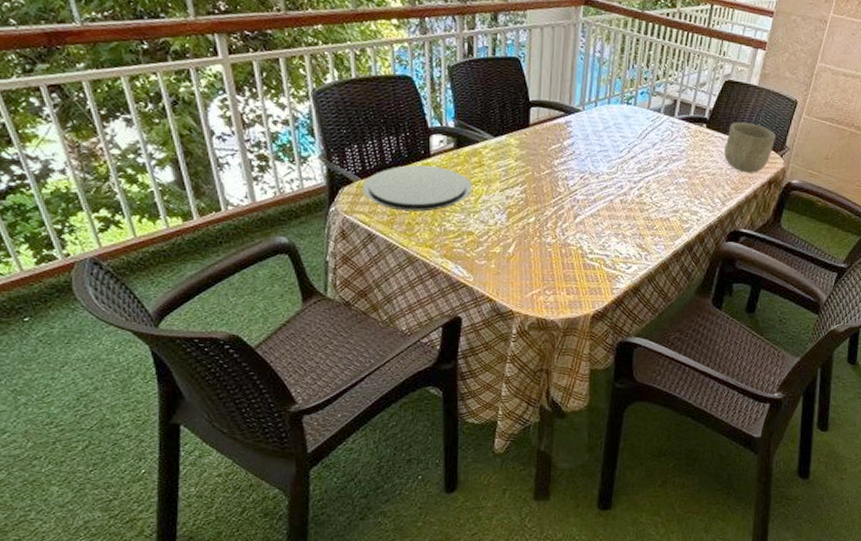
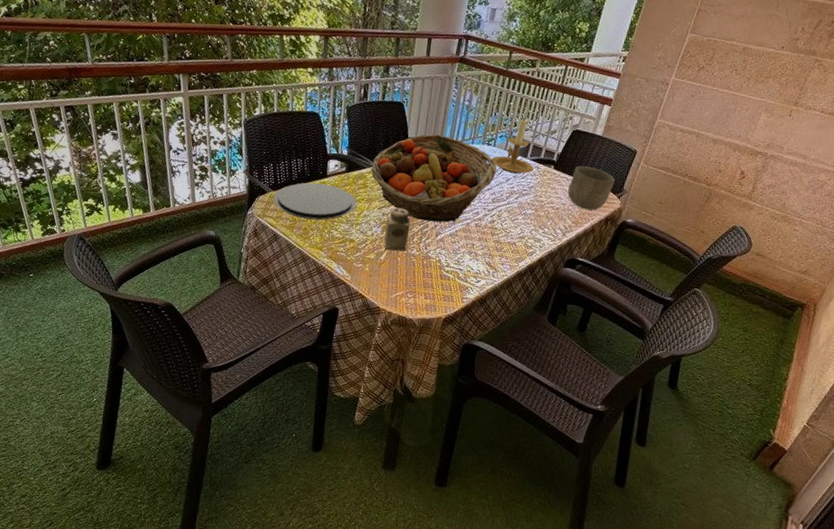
fruit basket: none [486,95,640,202] -> present [371,134,497,222]
salt shaker: none [511,187,542,240] -> present [384,207,410,252]
candle holder: none [633,69,684,136] -> present [491,118,534,174]

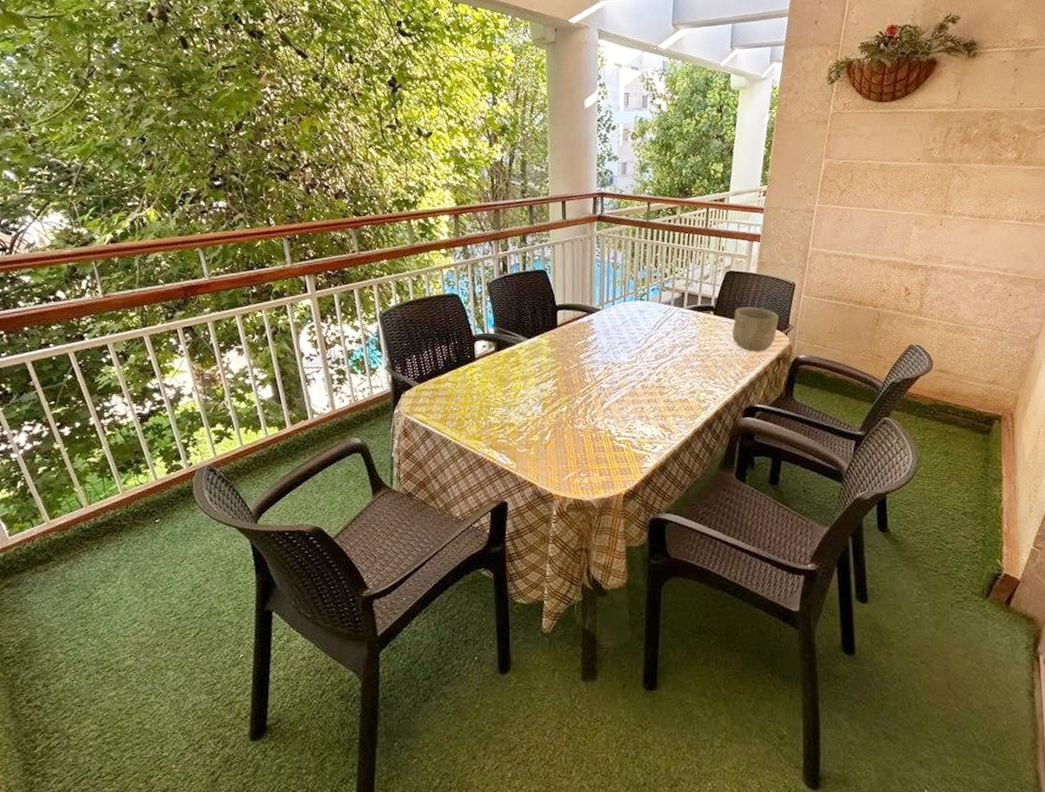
plate: present [273,182,357,221] -> none [420,367,511,409]
fruit basket: present [371,134,497,222] -> none [521,297,654,391]
salt shaker: present [384,207,410,252] -> none [546,380,572,428]
candle holder: present [491,118,534,174] -> none [647,267,693,326]

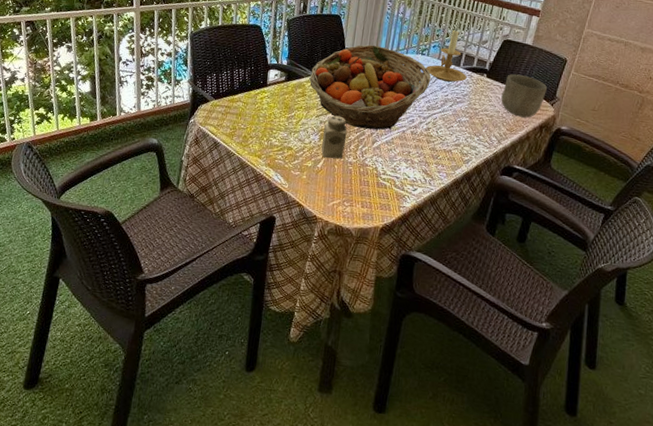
fruit basket: none [521,297,654,391] -> present [309,44,431,130]
salt shaker: none [546,380,572,428] -> present [321,115,347,159]
candle holder: none [647,267,693,326] -> present [425,29,467,82]

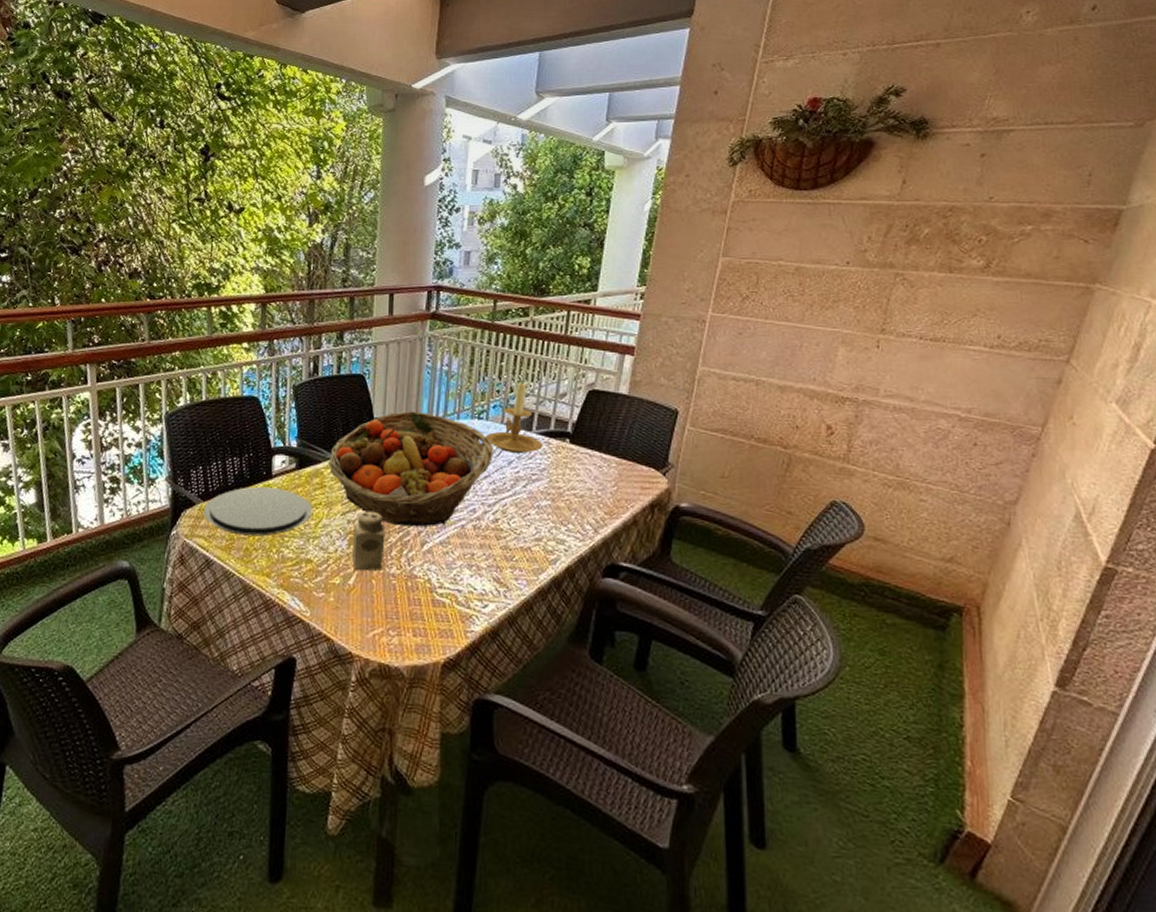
plate: none [215,91,295,128] -> present [204,486,313,537]
bowl: present [501,74,547,118] -> none [593,436,654,495]

